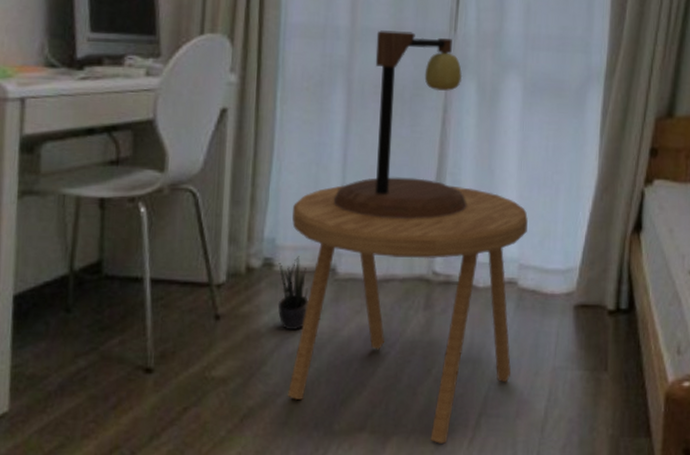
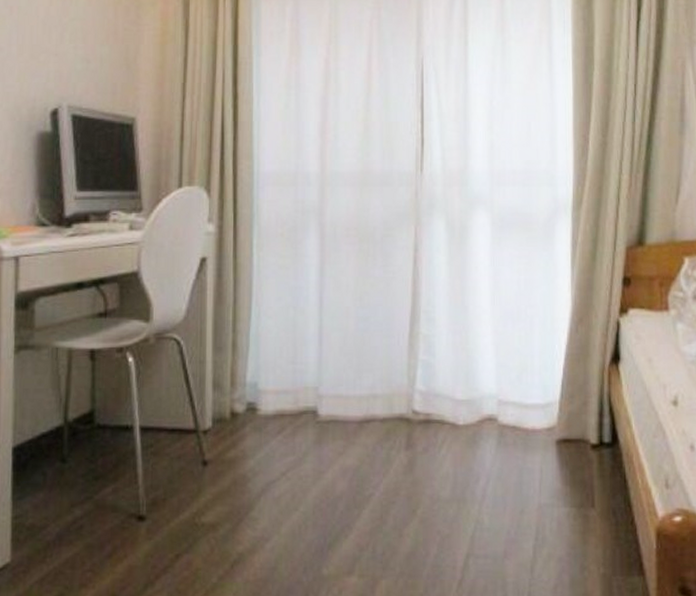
potted plant: present [277,256,309,331] -> none [261,399,292,475]
side table: present [288,185,528,444] -> none [273,323,504,587]
table lamp: present [333,30,467,220] -> none [312,174,443,360]

